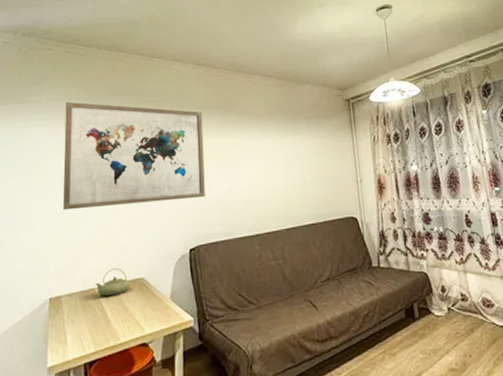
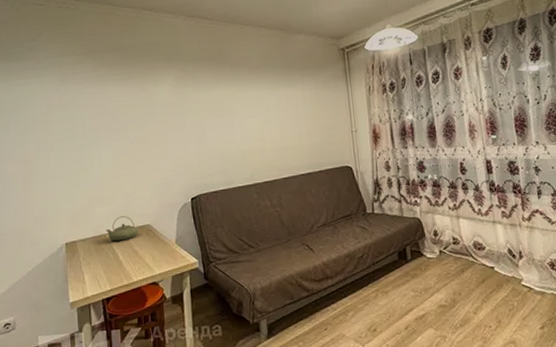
wall art: present [63,101,205,211] -> none [62,57,203,163]

